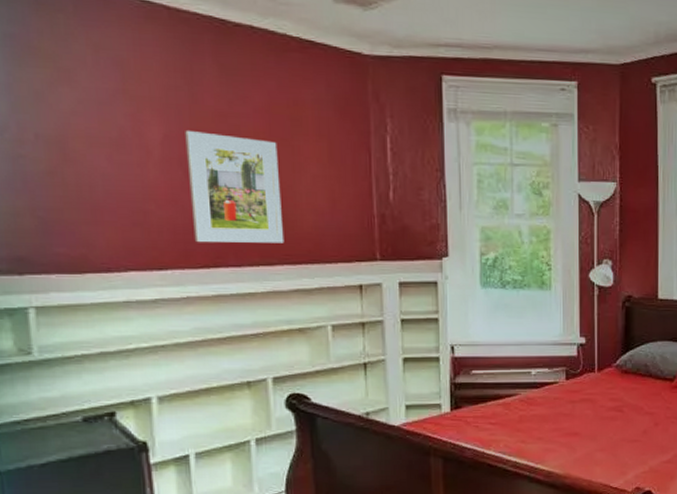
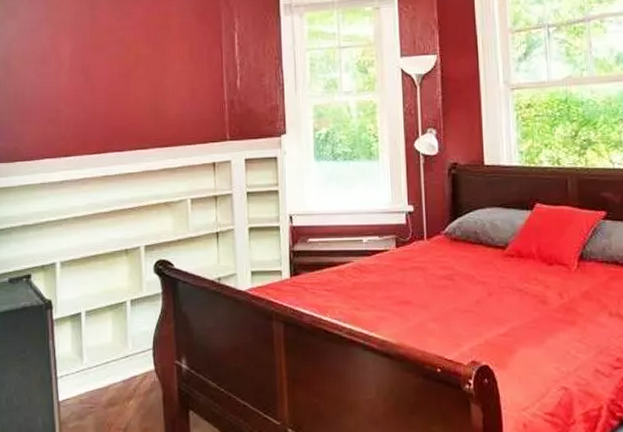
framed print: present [185,131,284,243] -> none [87,44,155,133]

